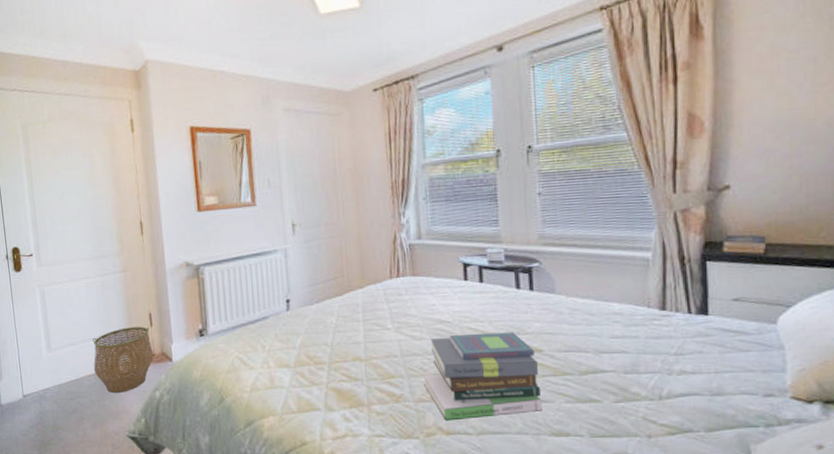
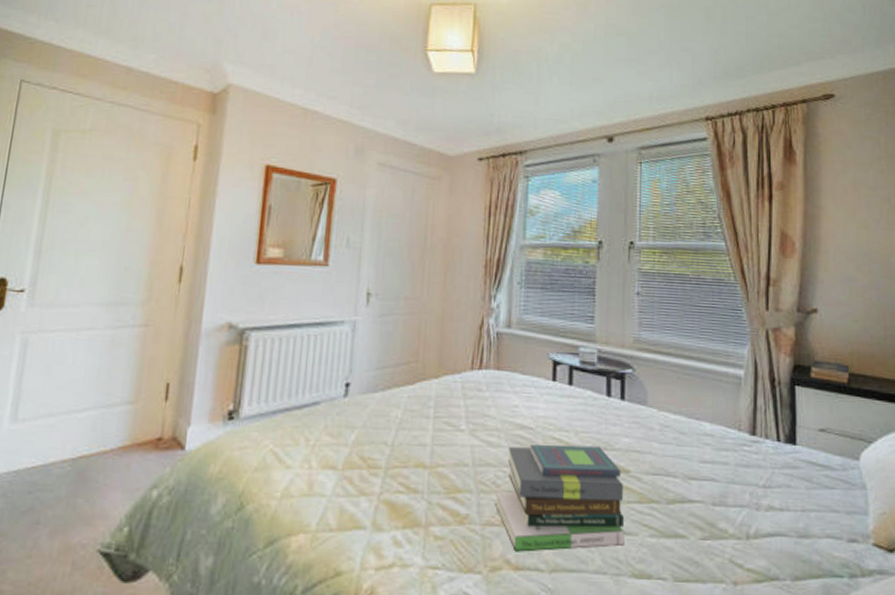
basket: present [93,327,154,393] -> none [71,399,163,488]

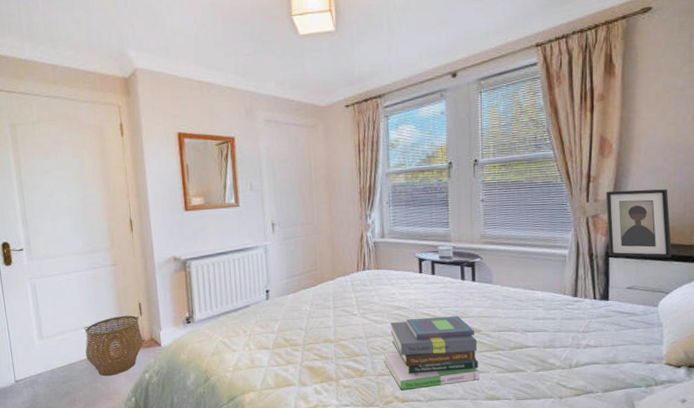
basket: none [71,399,163,488] -> present [84,315,143,376]
picture frame: none [788,299,873,394] -> present [605,189,672,258]

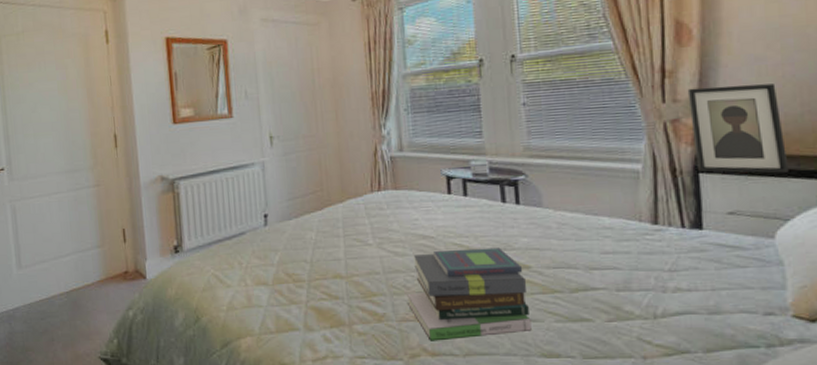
basket: present [84,315,143,376] -> none [64,243,127,312]

